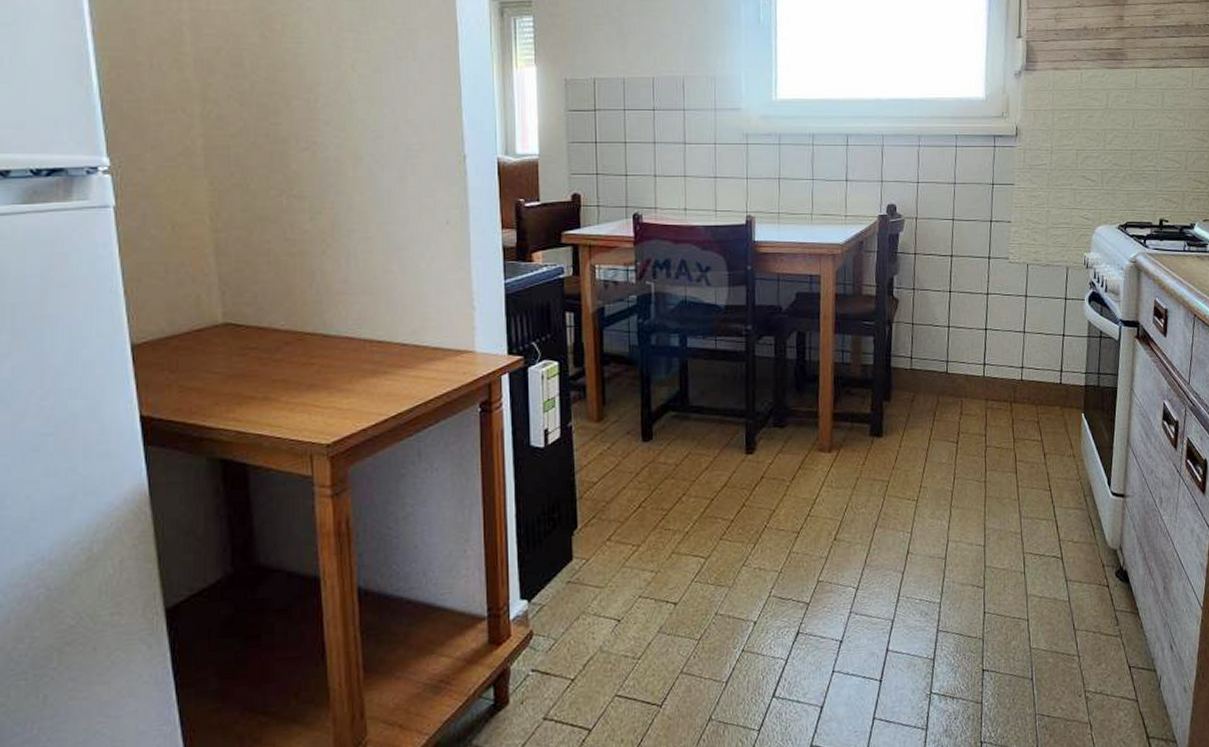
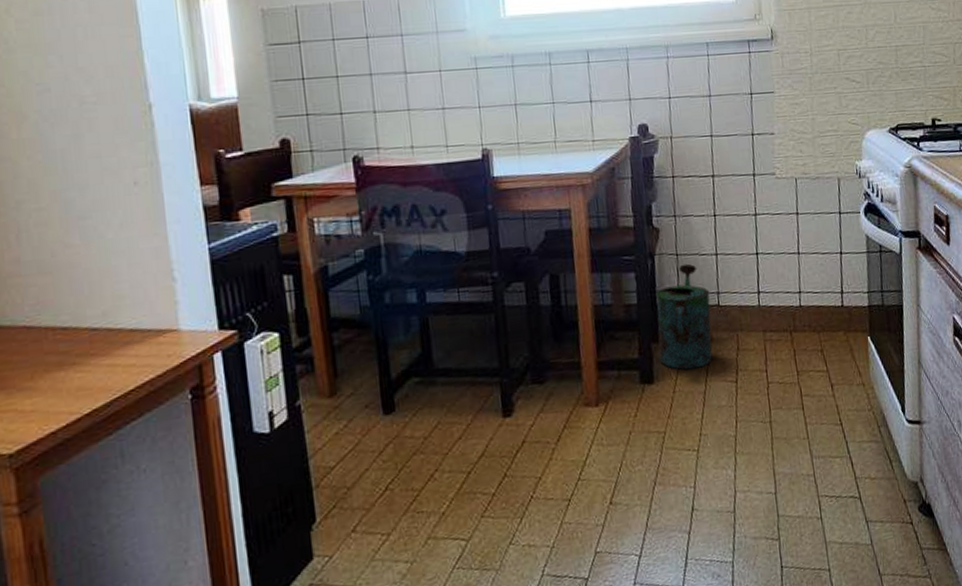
watering can: none [889,332,940,428] -> present [656,263,713,370]

